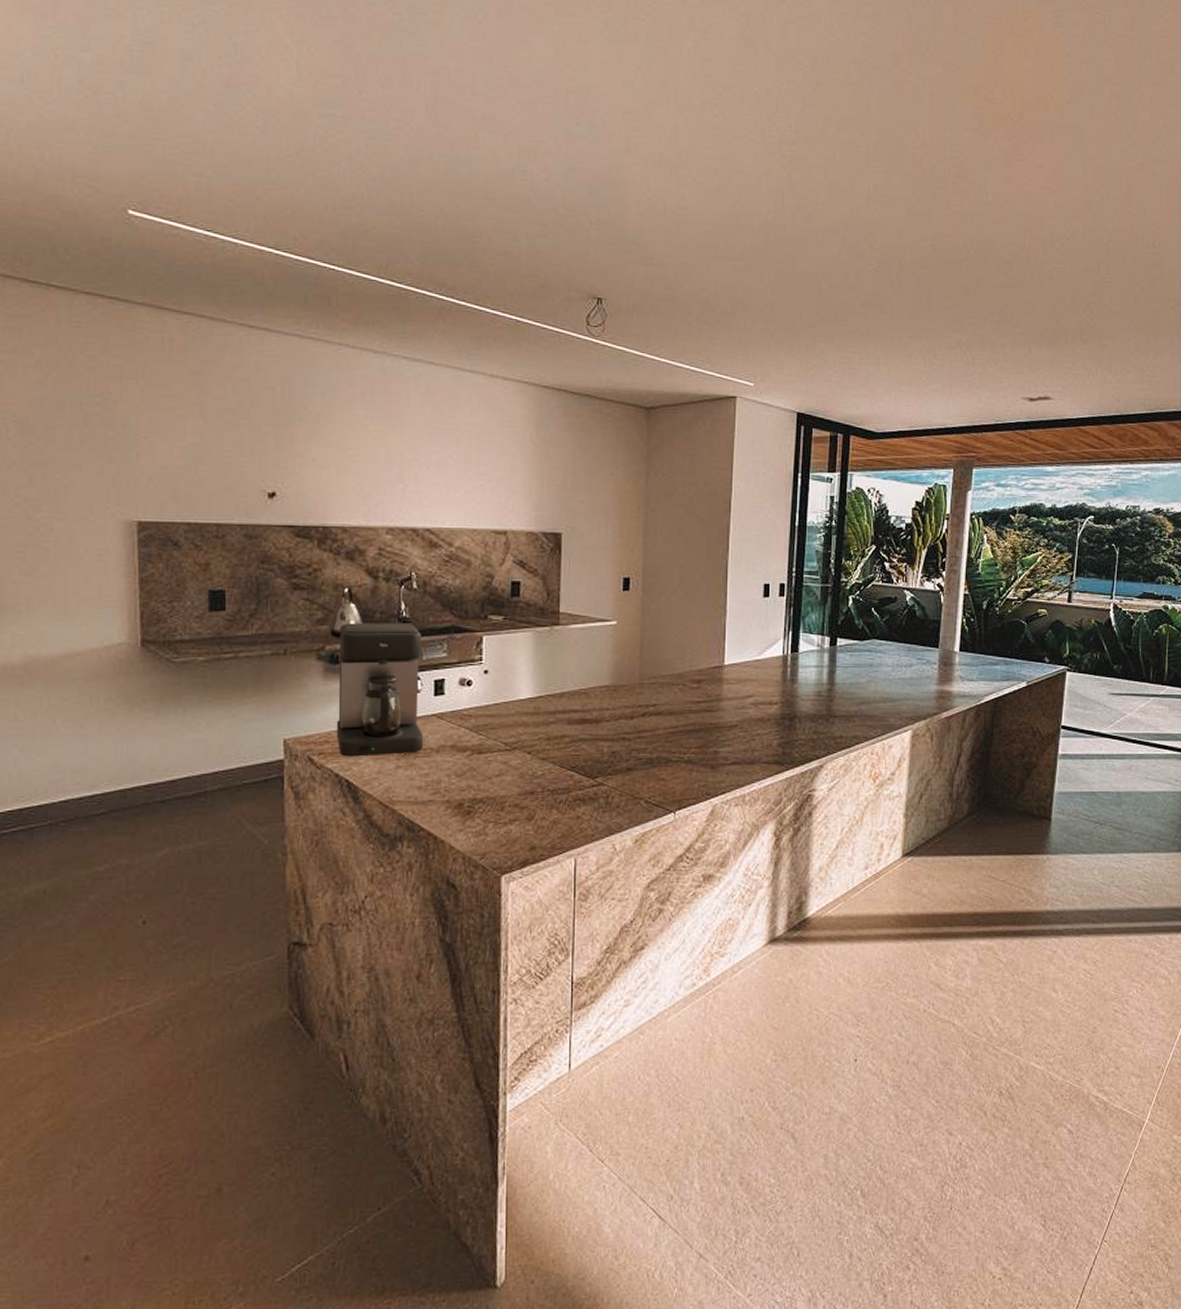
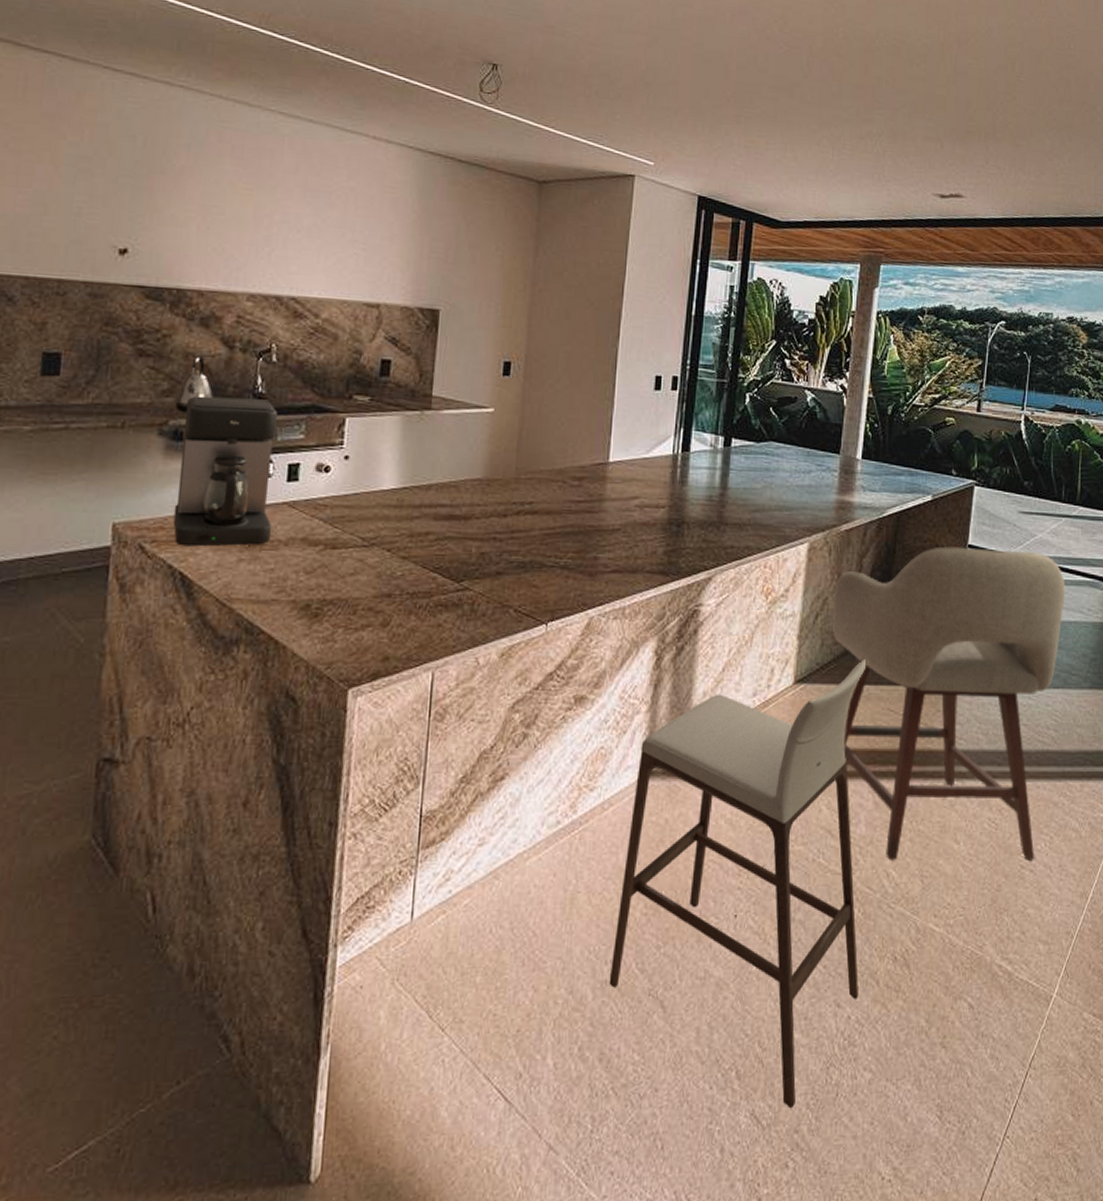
bar stool: none [745,832,969,1220] -> present [609,658,867,1108]
bar stool: none [937,728,1154,1009] -> present [831,546,1066,861]

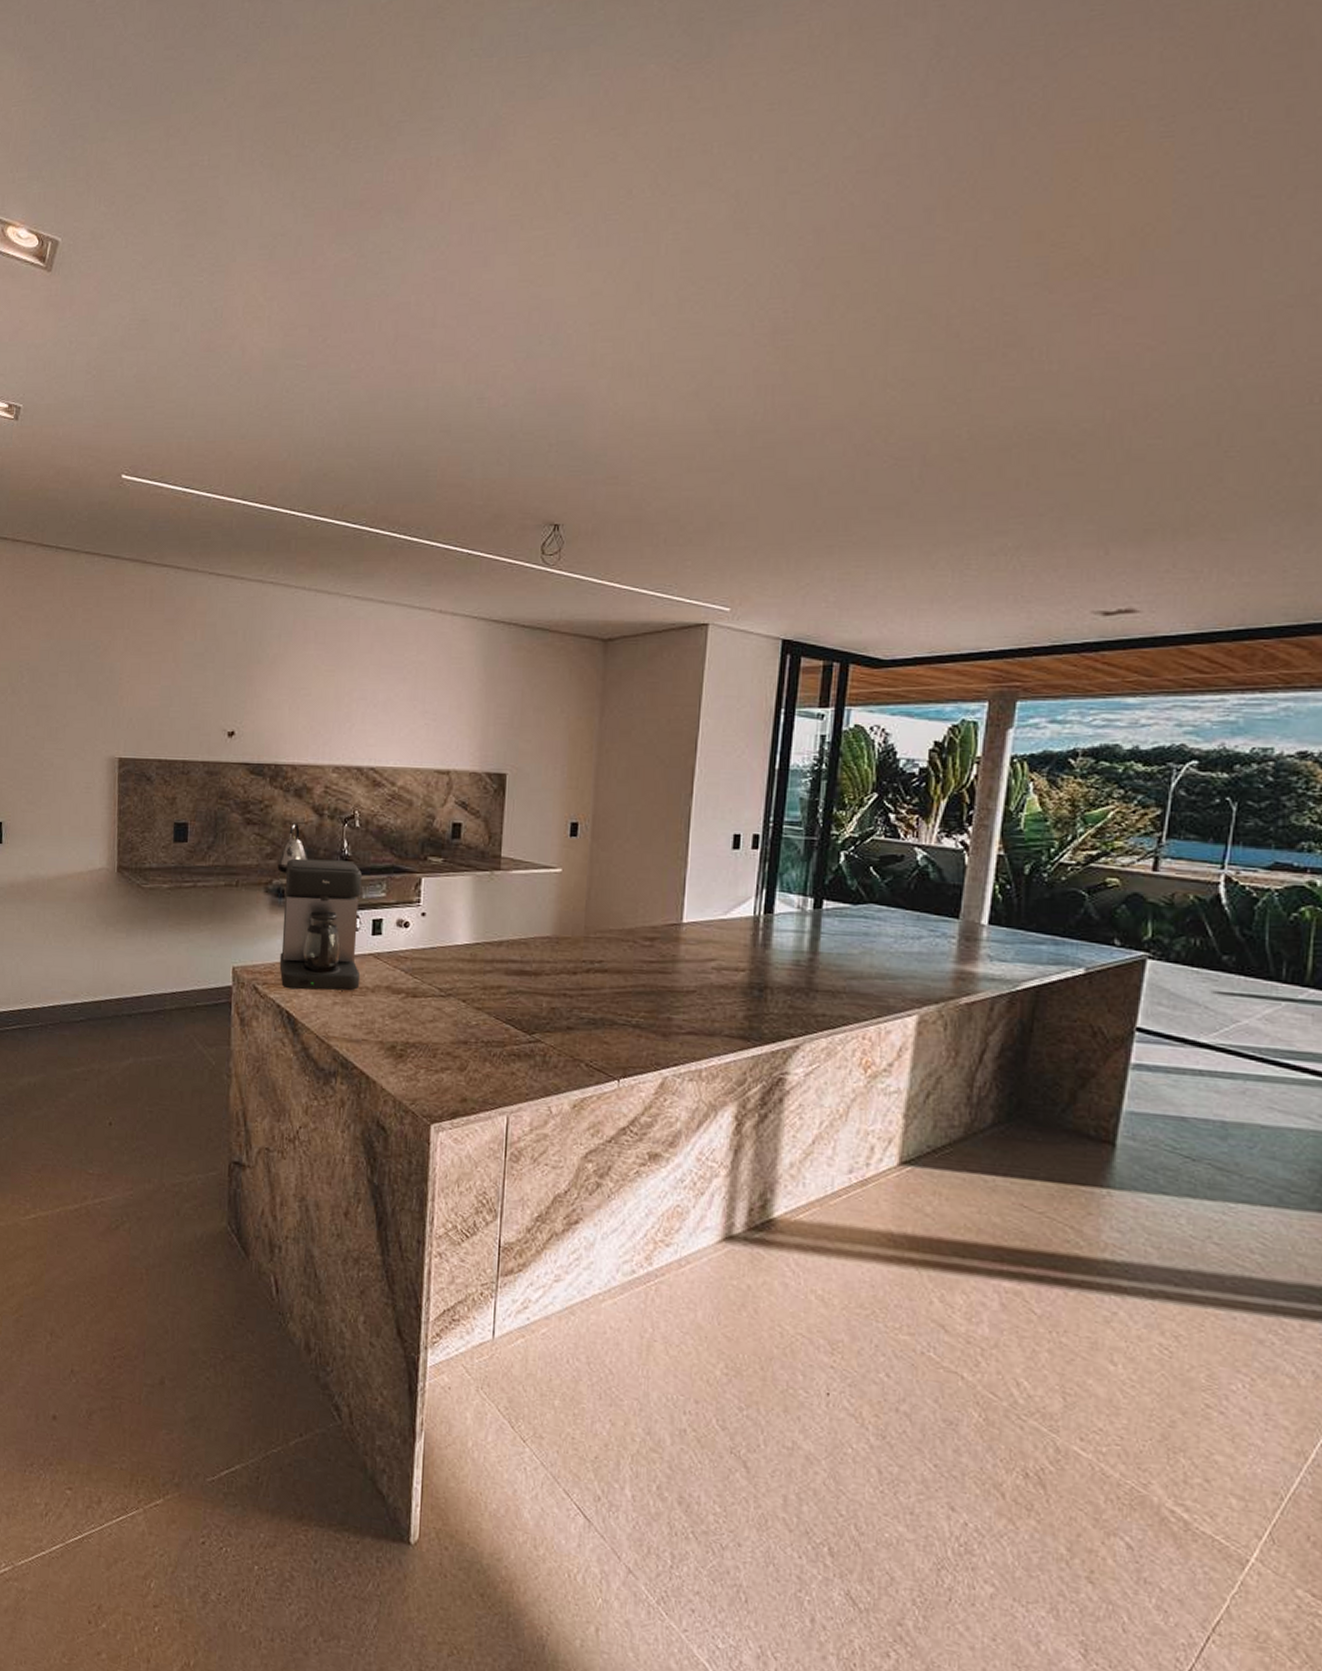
bar stool: present [609,658,867,1108] -> none [688,1145,993,1599]
bar stool: present [831,546,1066,861] -> none [945,1028,1285,1401]

